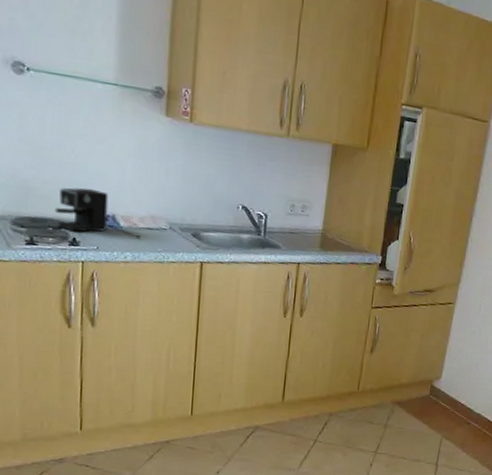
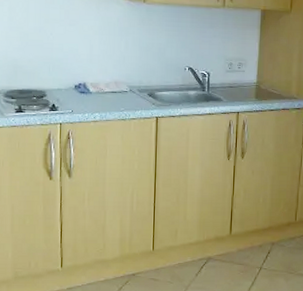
coffee maker: present [54,187,141,239] -> none [37,62,106,101]

